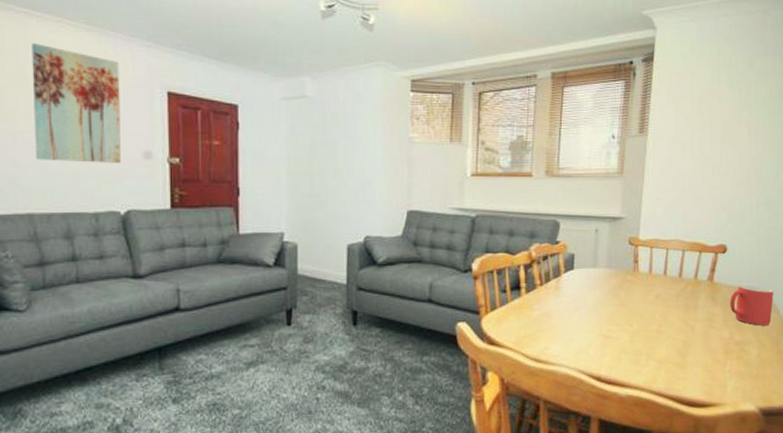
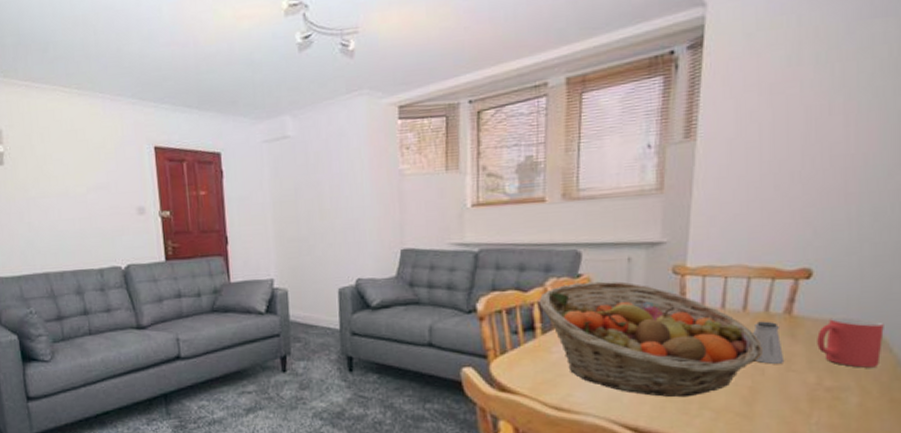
wall art: present [32,43,121,163] -> none [34,113,118,223]
fruit basket: none [524,248,692,350] -> present [539,281,762,398]
saltshaker: none [686,286,708,322] -> present [753,321,785,364]

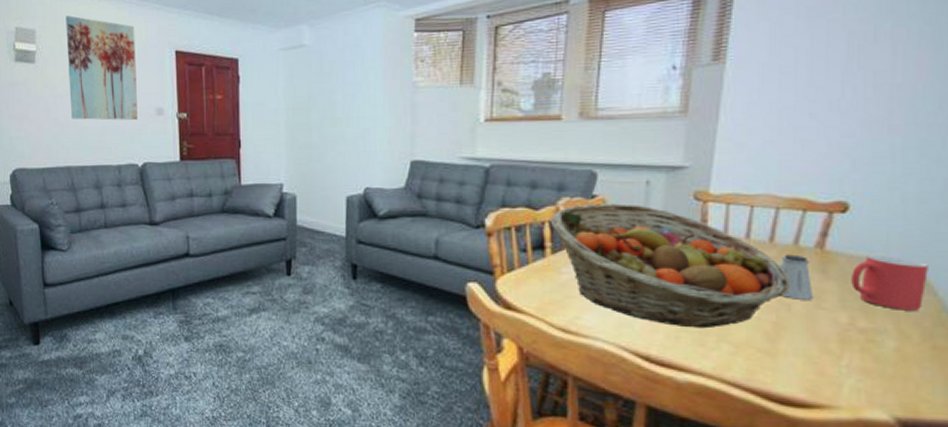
wall art: none [34,113,118,223] -> present [66,15,138,120]

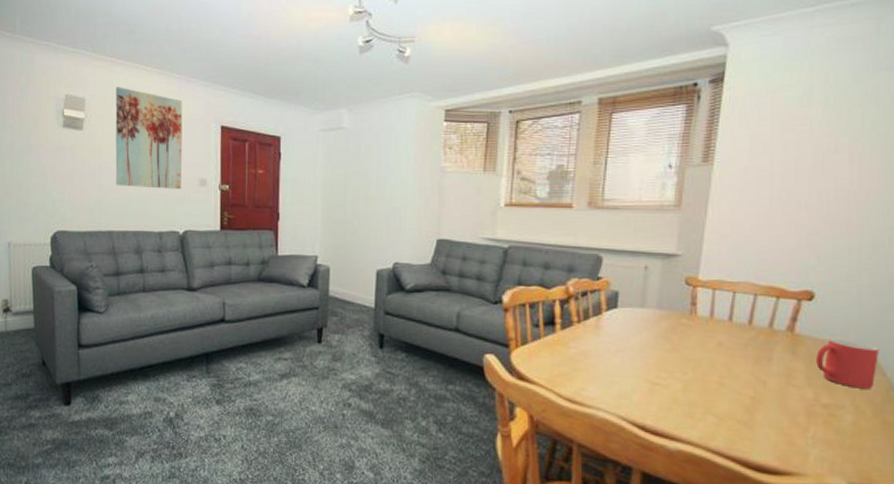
fruit basket: present [550,203,789,329] -> none [560,284,765,402]
saltshaker: present [780,254,814,300] -> none [757,336,785,377]

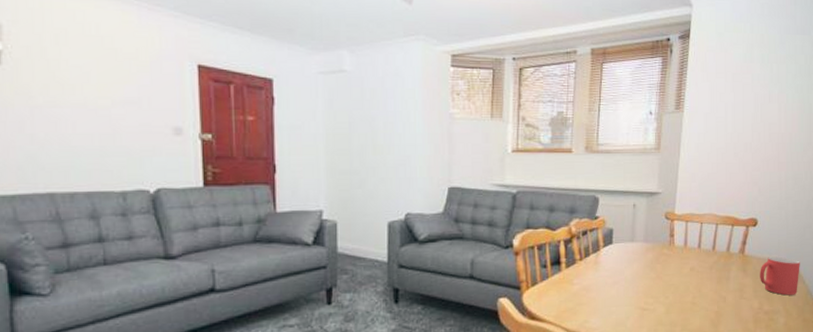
wall art: present [115,87,183,189] -> none [48,11,149,139]

